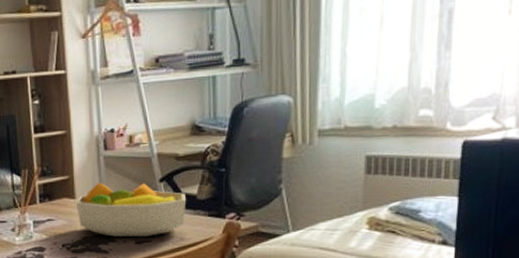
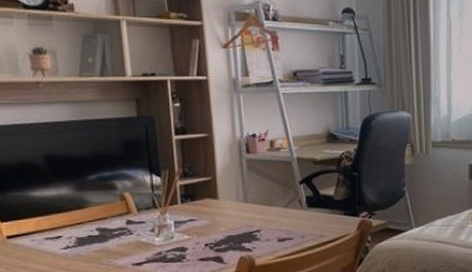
fruit bowl: present [75,181,187,237] -> none [218,183,325,235]

